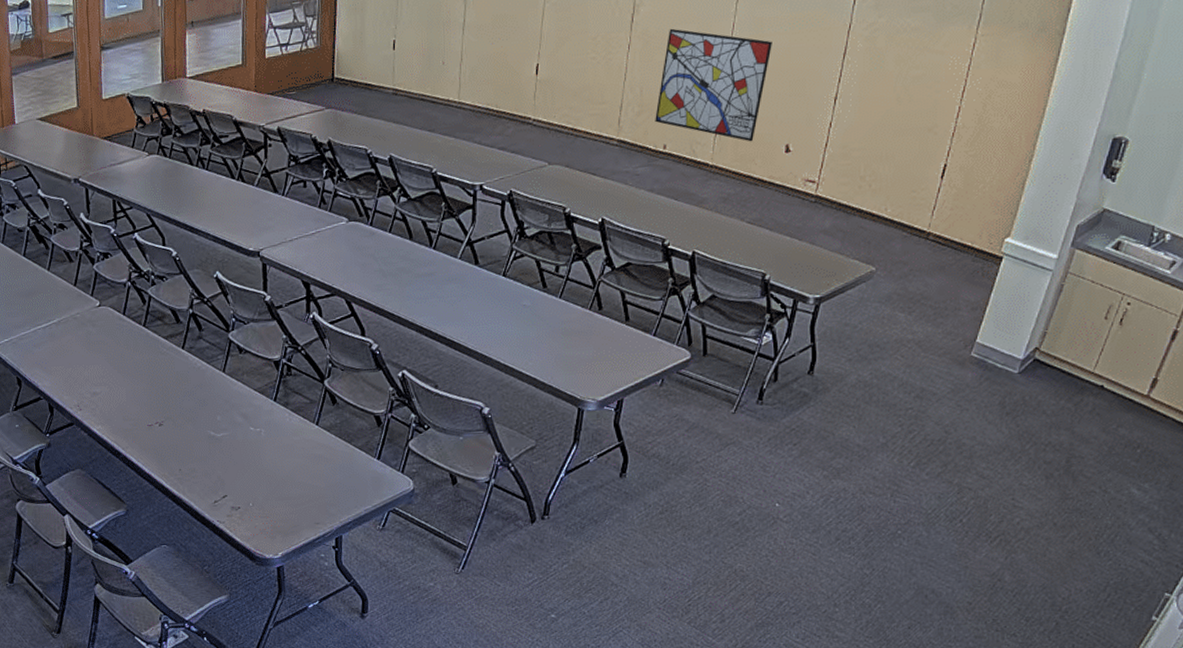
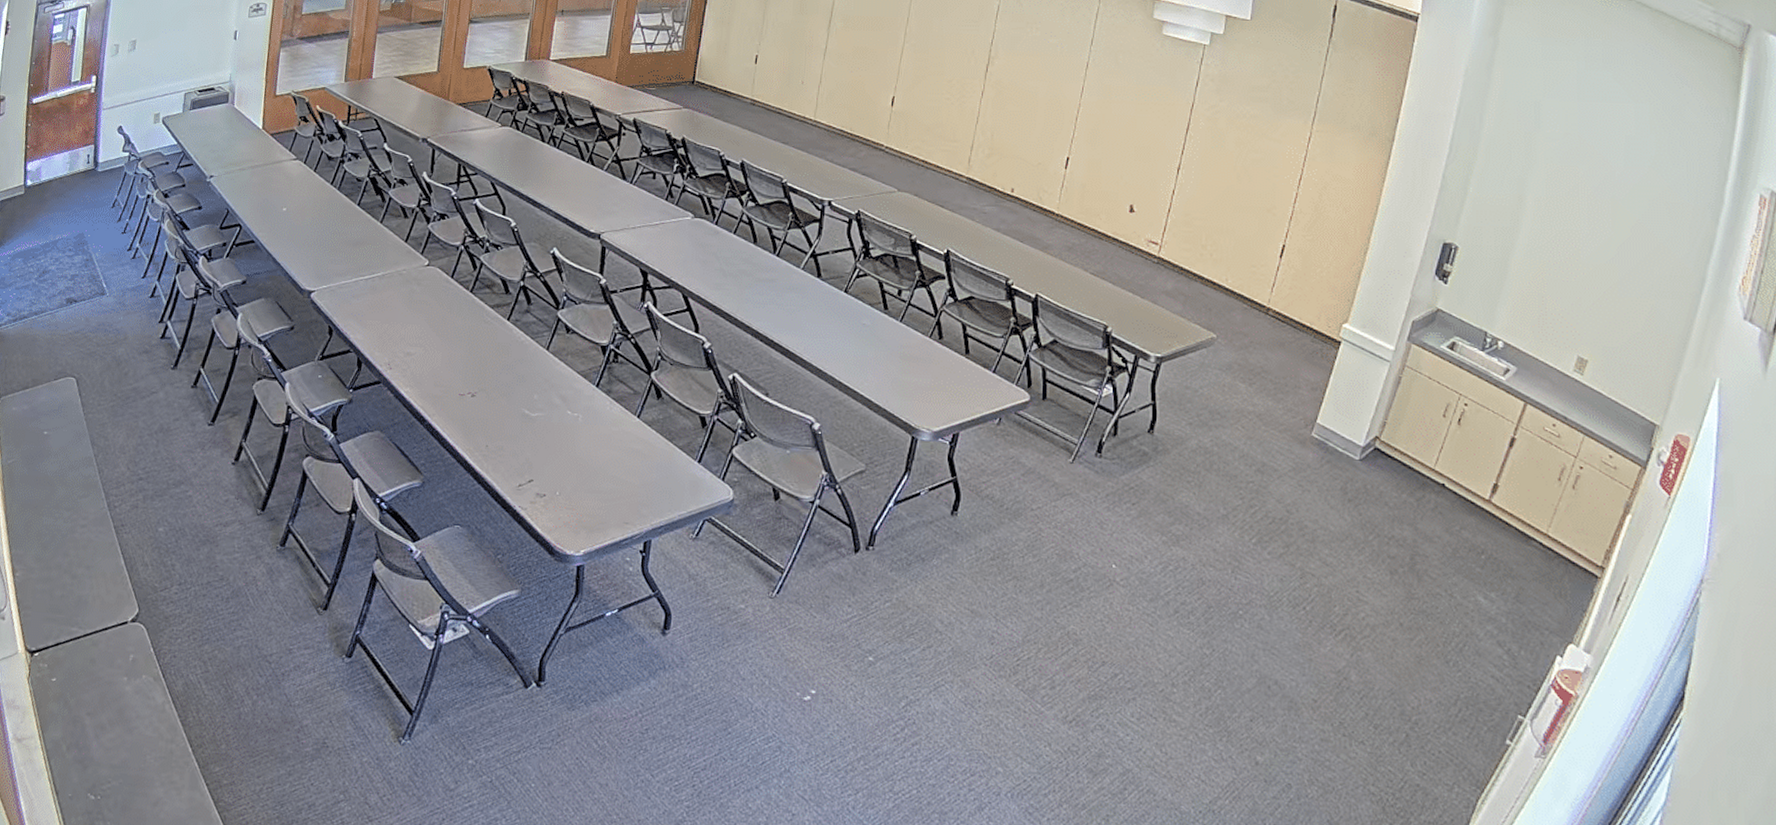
wall art: present [655,28,772,142] -> none [1004,83,1119,198]

